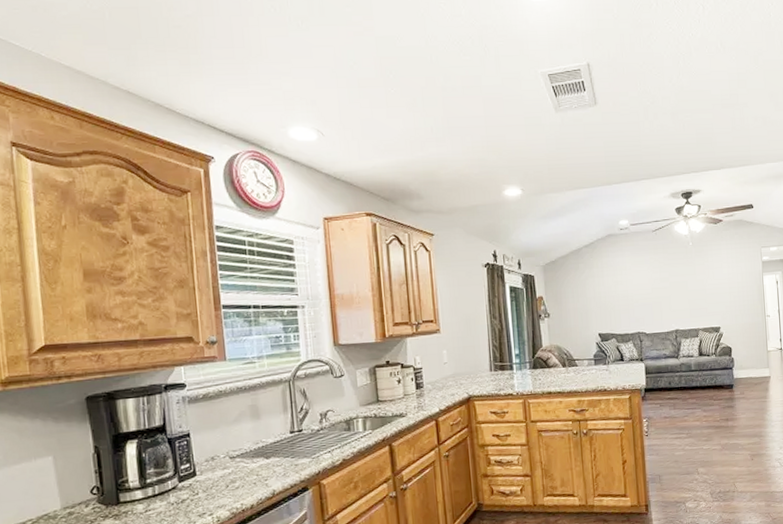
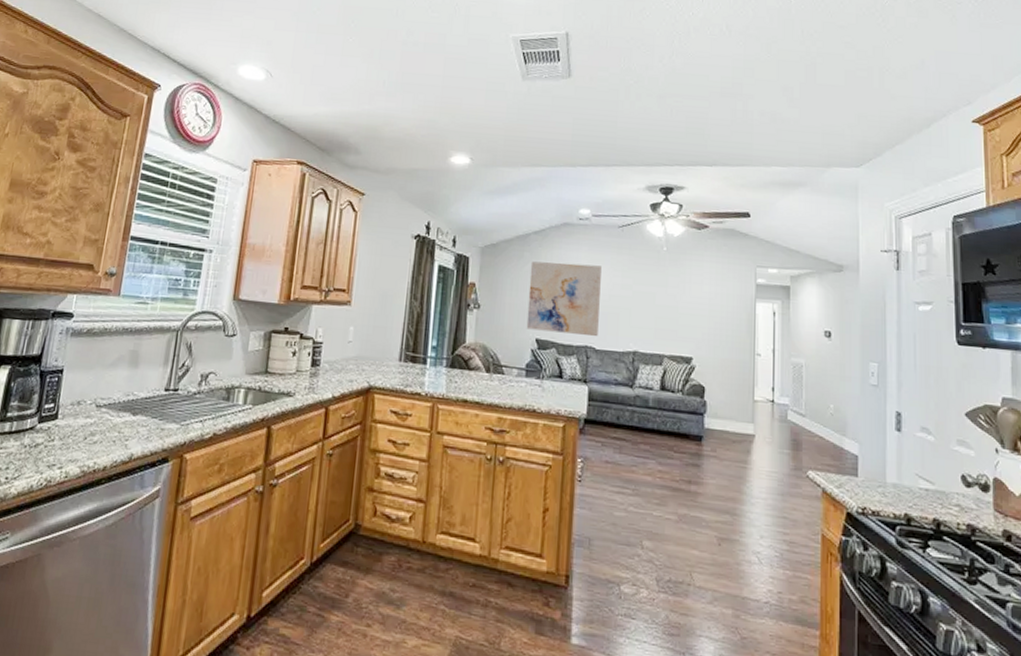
wall art: none [586,266,647,327] -> present [526,261,602,337]

